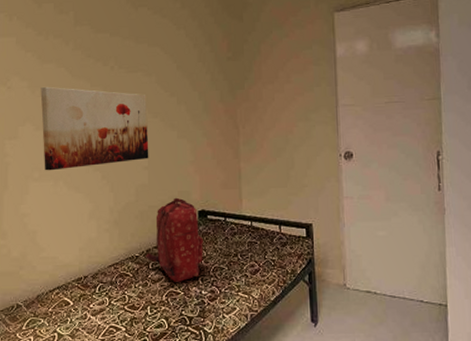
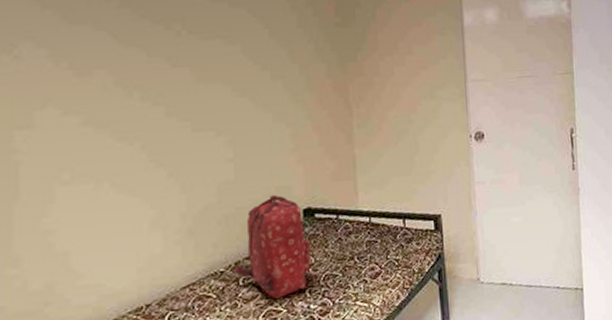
wall art: present [40,86,149,171] -> none [69,56,235,170]

